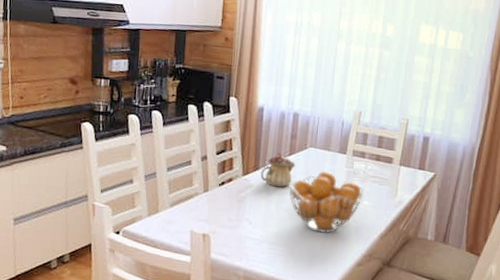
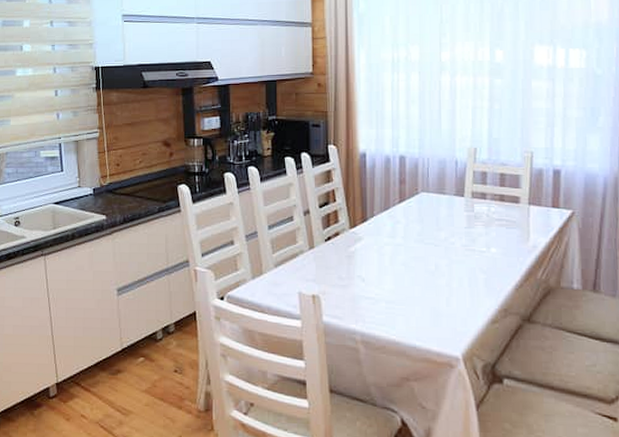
teapot: present [260,153,295,188] -> none [369,201,407,239]
fruit basket: present [288,171,364,234] -> none [401,217,489,288]

